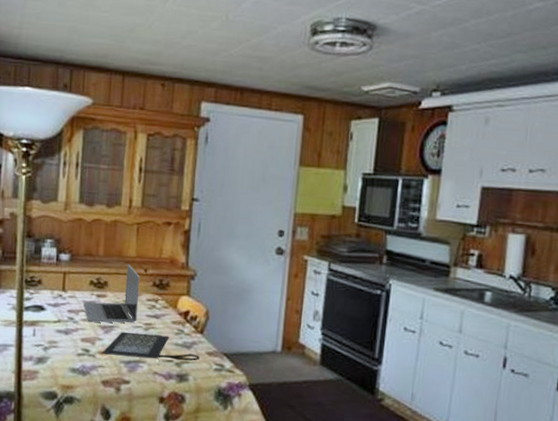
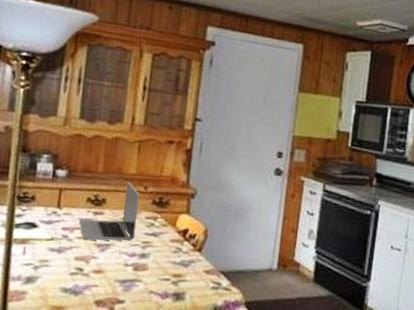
clutch bag: present [102,331,200,364] -> none [96,250,197,283]

